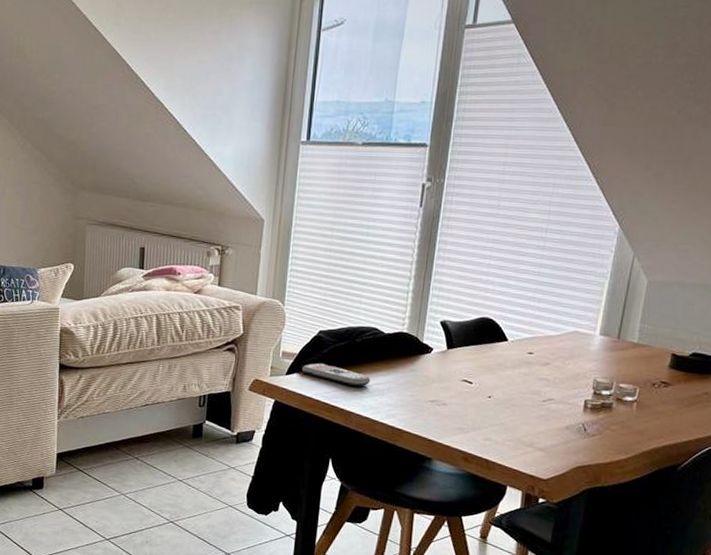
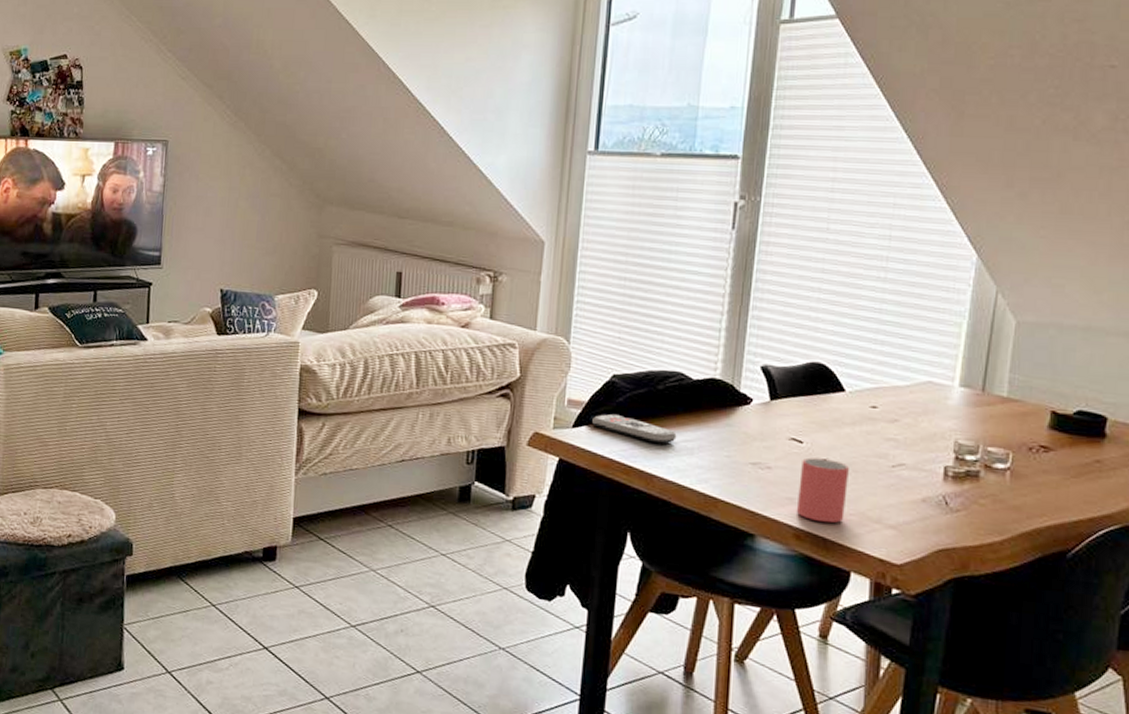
mug: none [465,395,509,448] -> present [796,457,849,523]

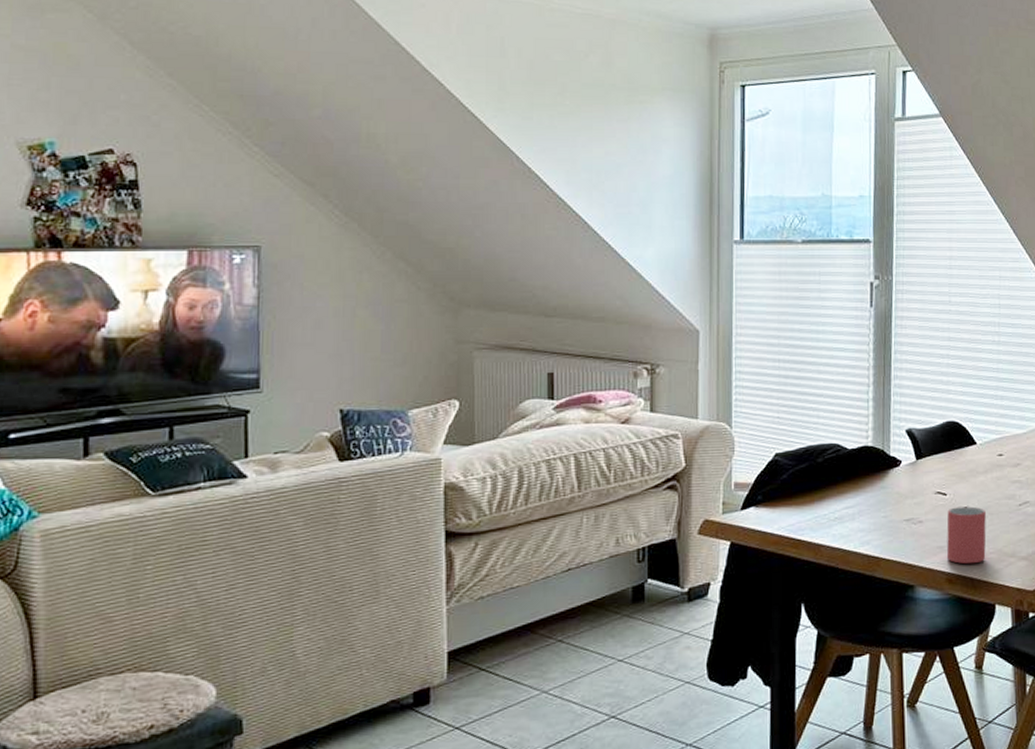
remote control: present [592,413,677,444] -> none [759,491,839,514]

